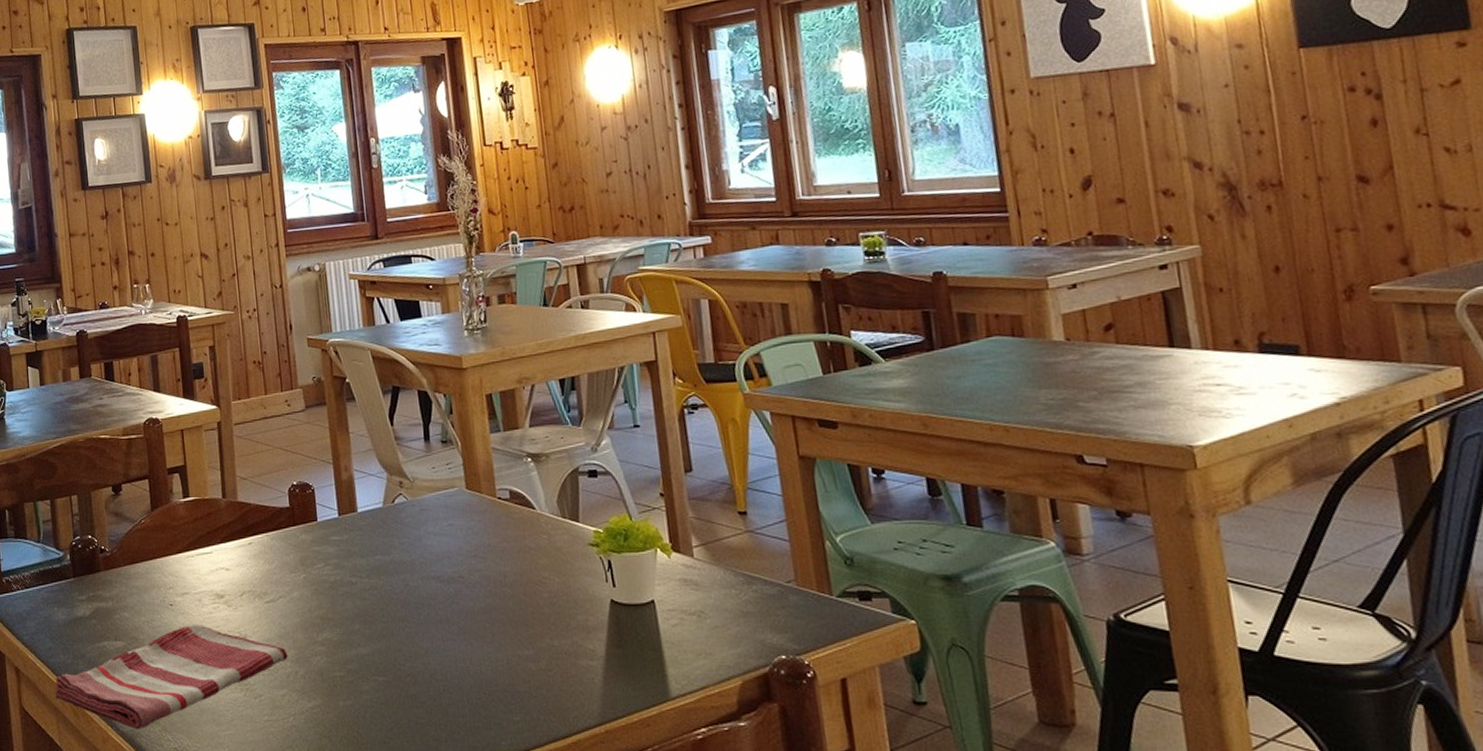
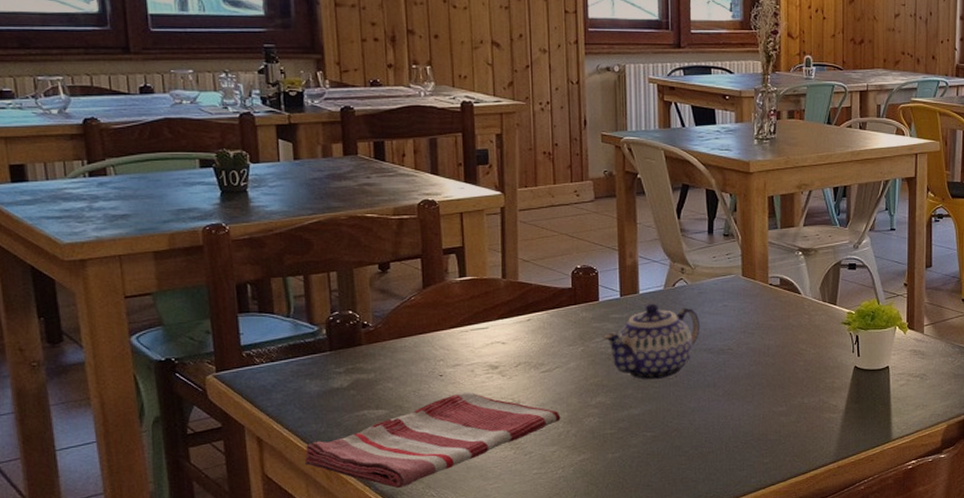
teapot: none [325,523,426,615] -> present [604,304,701,381]

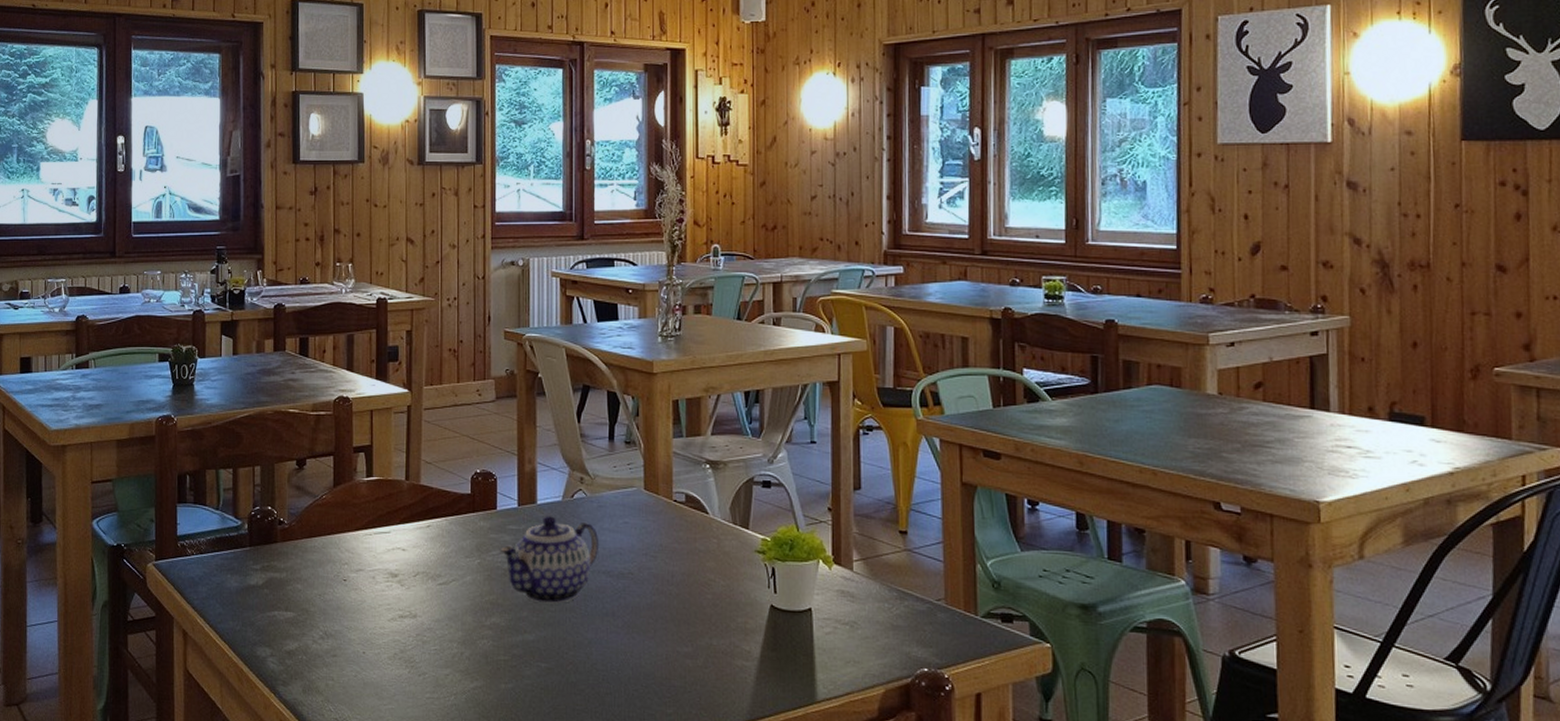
dish towel: present [304,392,561,489] -> none [220,599,455,699]

